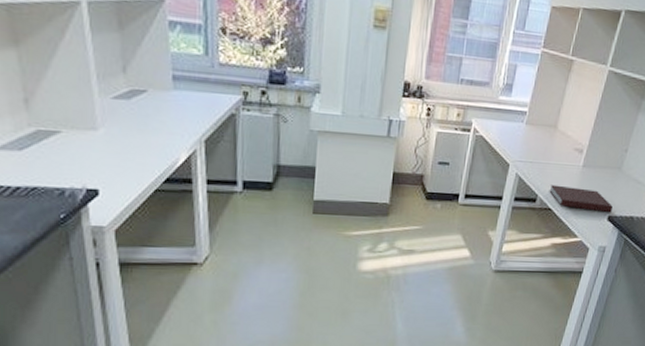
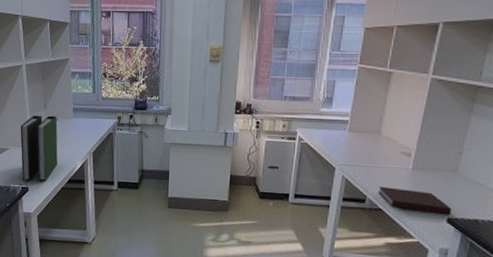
binder: none [80,82,148,181] -> present [20,115,58,182]

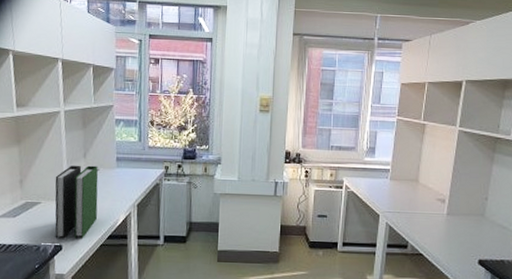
notebook: present [378,186,451,215] -> none [418,232,481,257]

